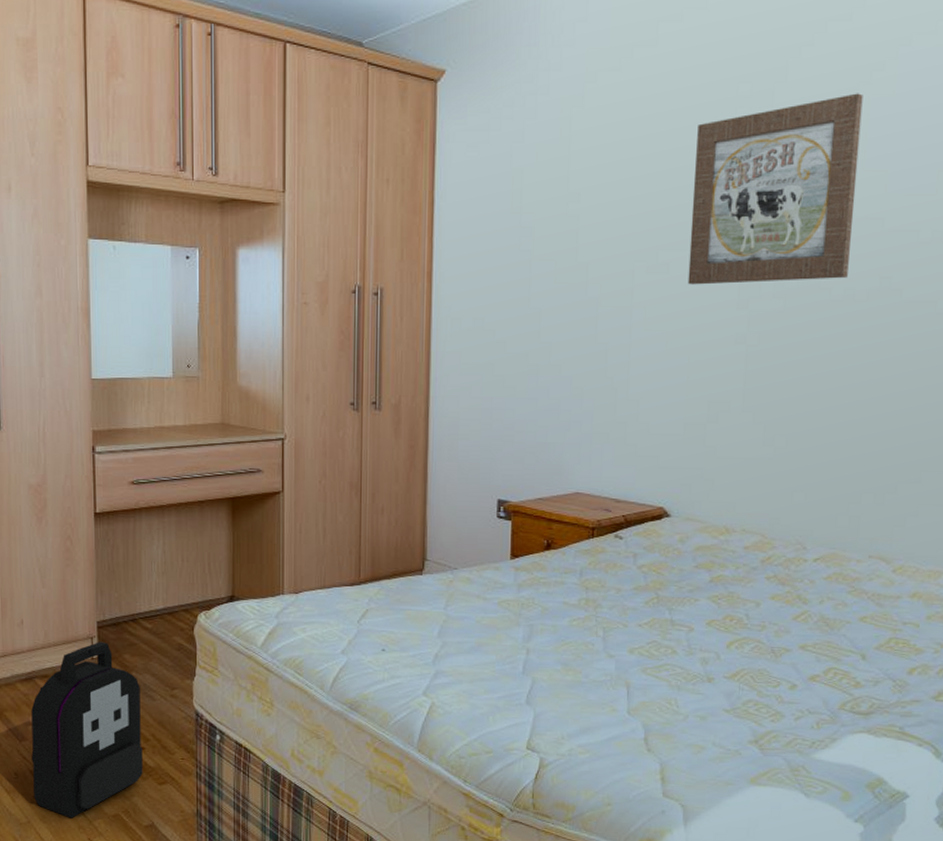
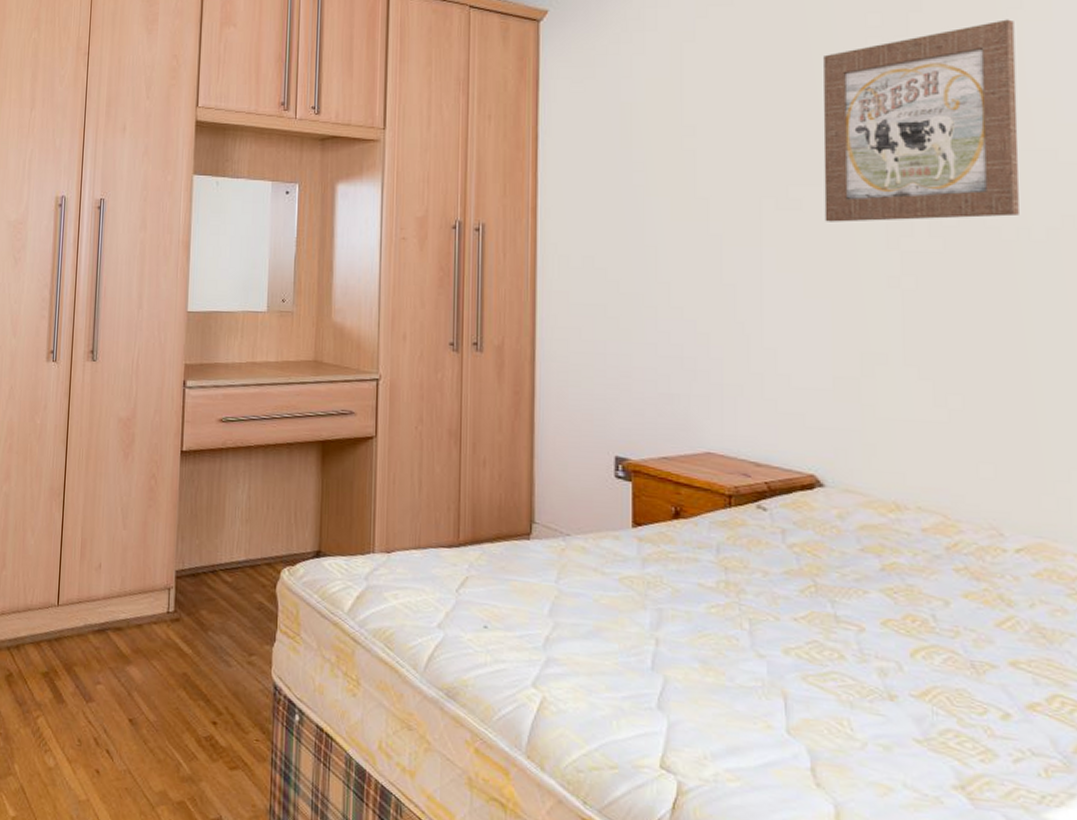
backpack: present [31,642,143,818] -> none [96,593,216,801]

